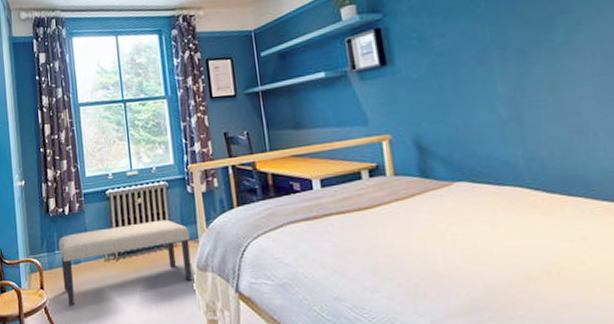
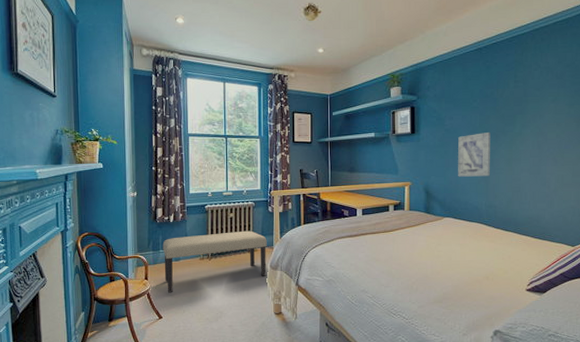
wall art: none [458,48,523,120] -> present [458,133,491,177]

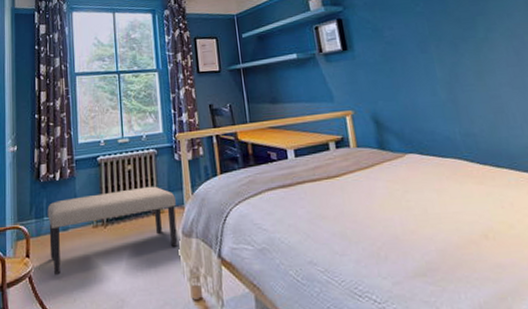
wall art: present [458,133,491,177] -> none [405,41,458,100]

